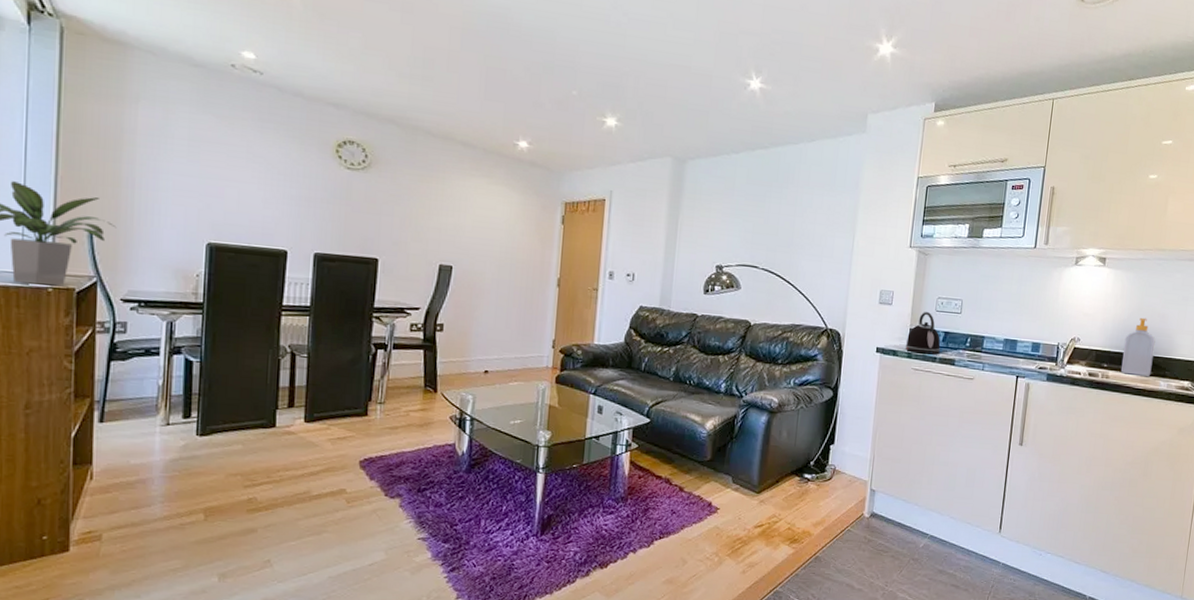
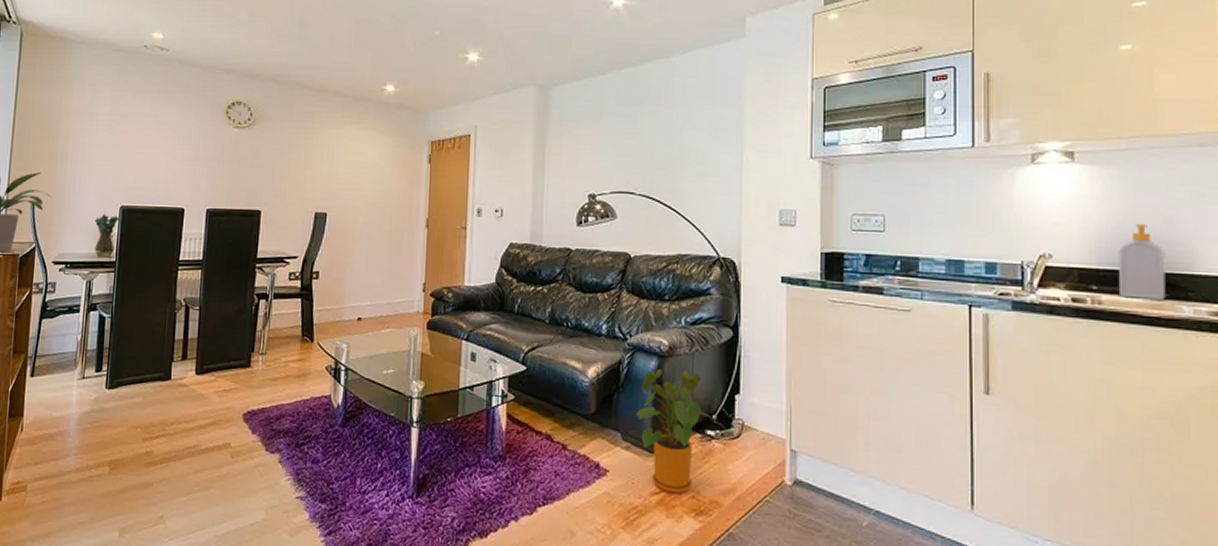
vase: none [174,249,207,298] -> present [94,212,120,258]
house plant: none [745,423,809,527] -> present [635,369,711,494]
kettle: present [905,311,941,355] -> none [817,231,862,283]

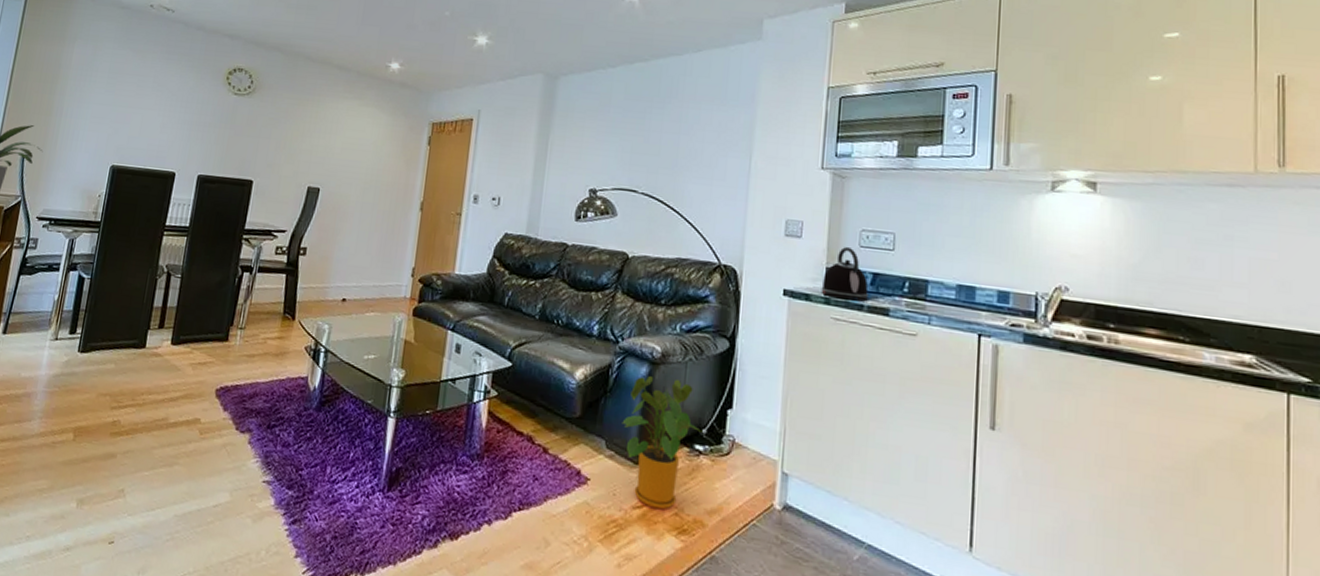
vase: present [94,212,120,258] -> none [80,171,109,217]
kettle: none [817,231,862,283] -> present [821,246,869,302]
soap bottle: present [1118,223,1166,301] -> none [1136,261,1188,346]

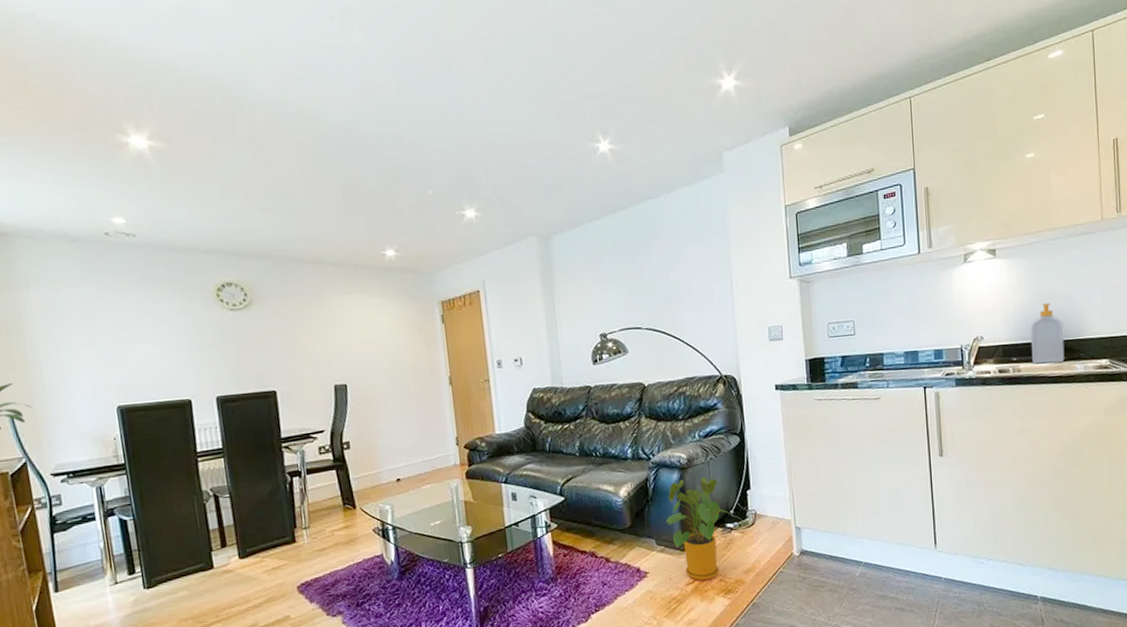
kettle: present [821,246,869,302] -> none [804,339,840,383]
soap bottle: none [1136,261,1188,346] -> present [1030,302,1065,364]

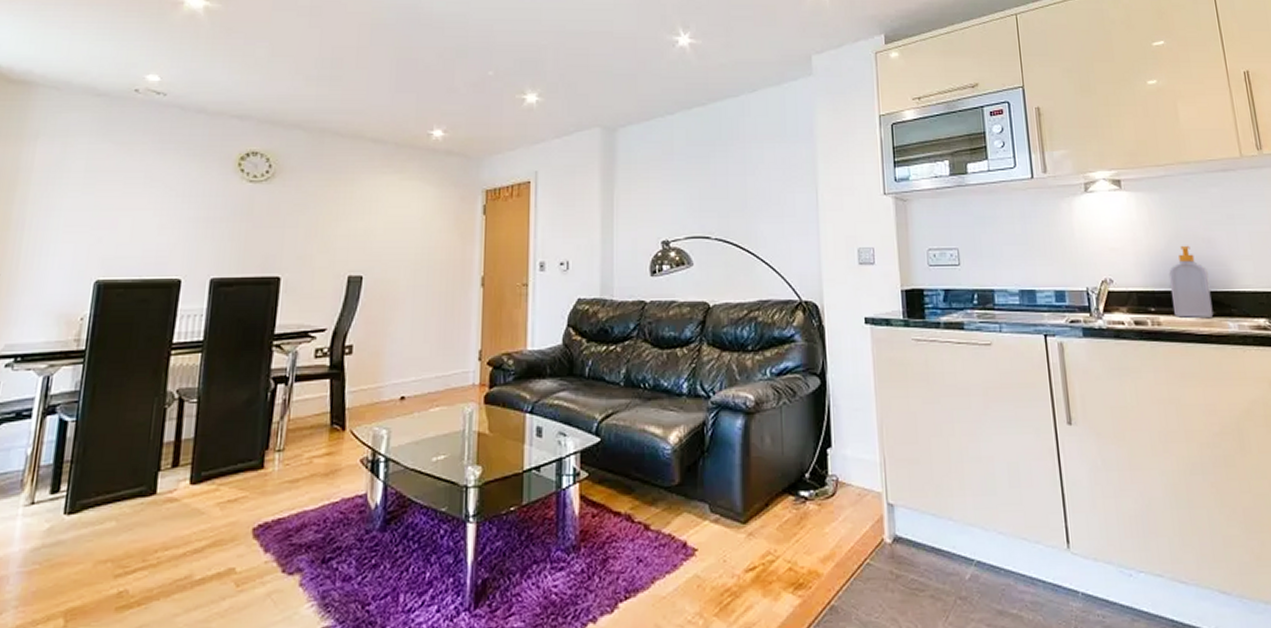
house plant: present [665,476,729,581] -> none [723,425,804,568]

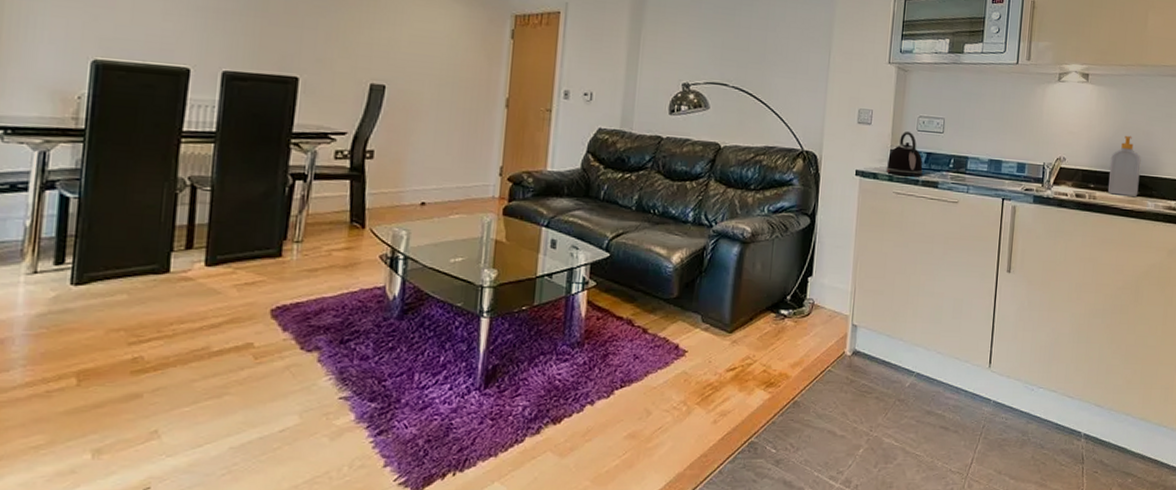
kettle: none [899,267,943,320] -> present [886,130,923,177]

